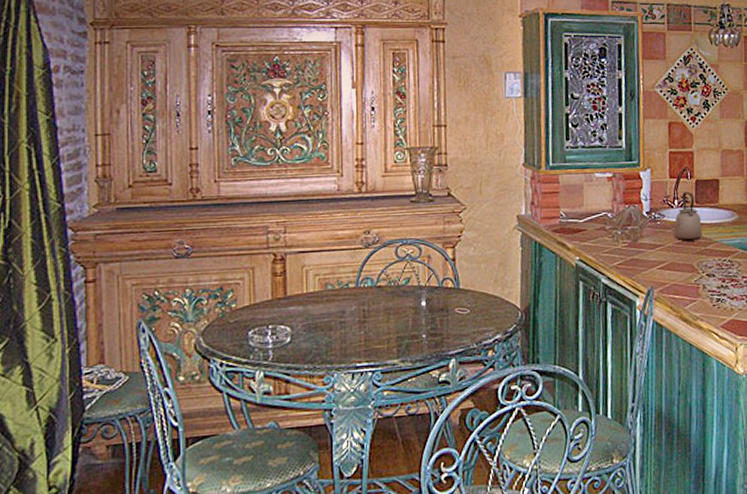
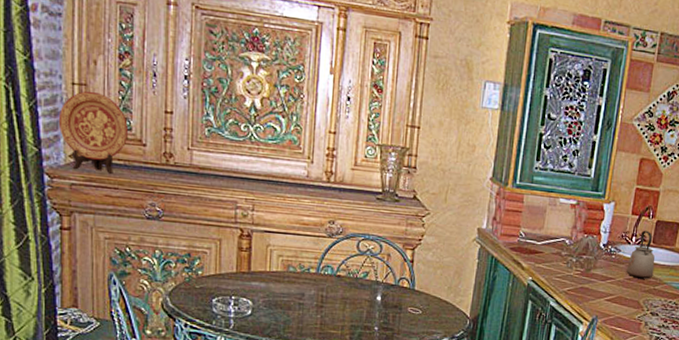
decorative plate: none [81,139,153,220] -> present [58,91,128,175]

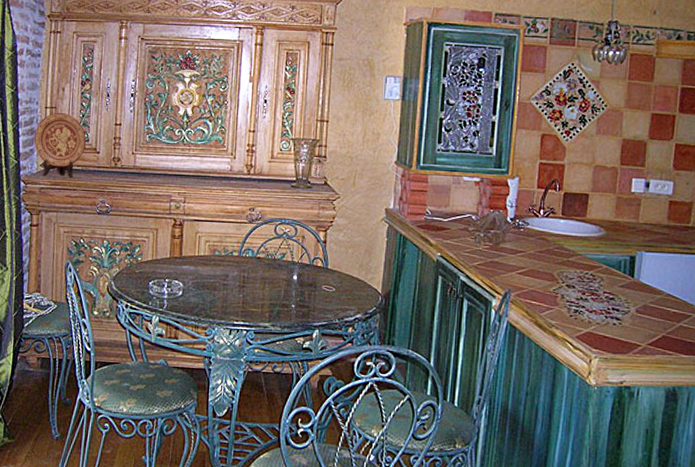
kettle: present [625,230,655,279] -> none [536,203,566,251]

